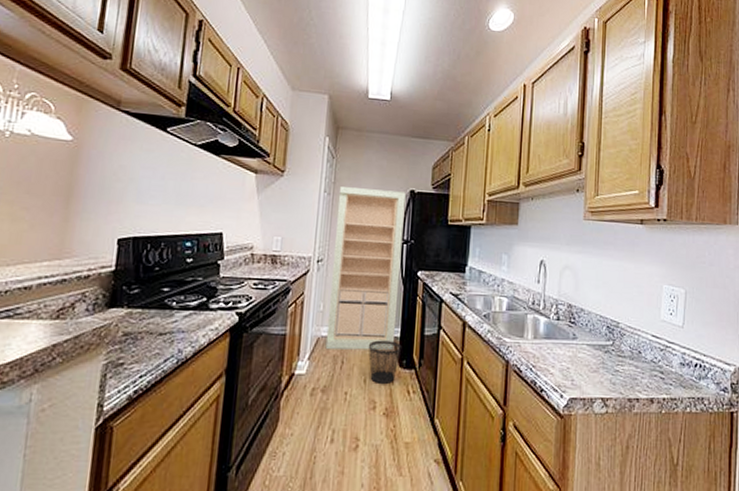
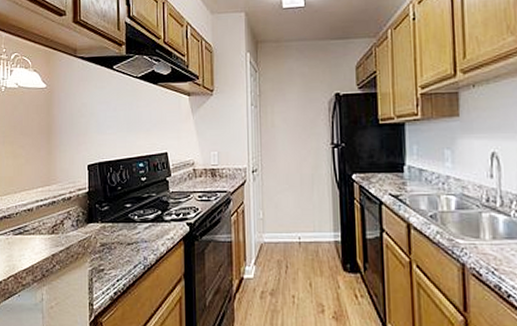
storage cabinet: present [325,187,406,350] -> none [265,96,336,255]
wastebasket: present [369,340,402,385] -> none [311,245,345,289]

